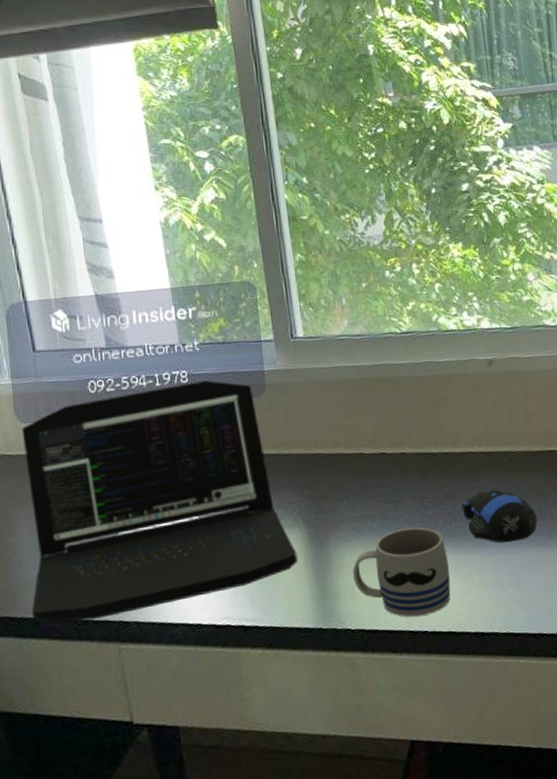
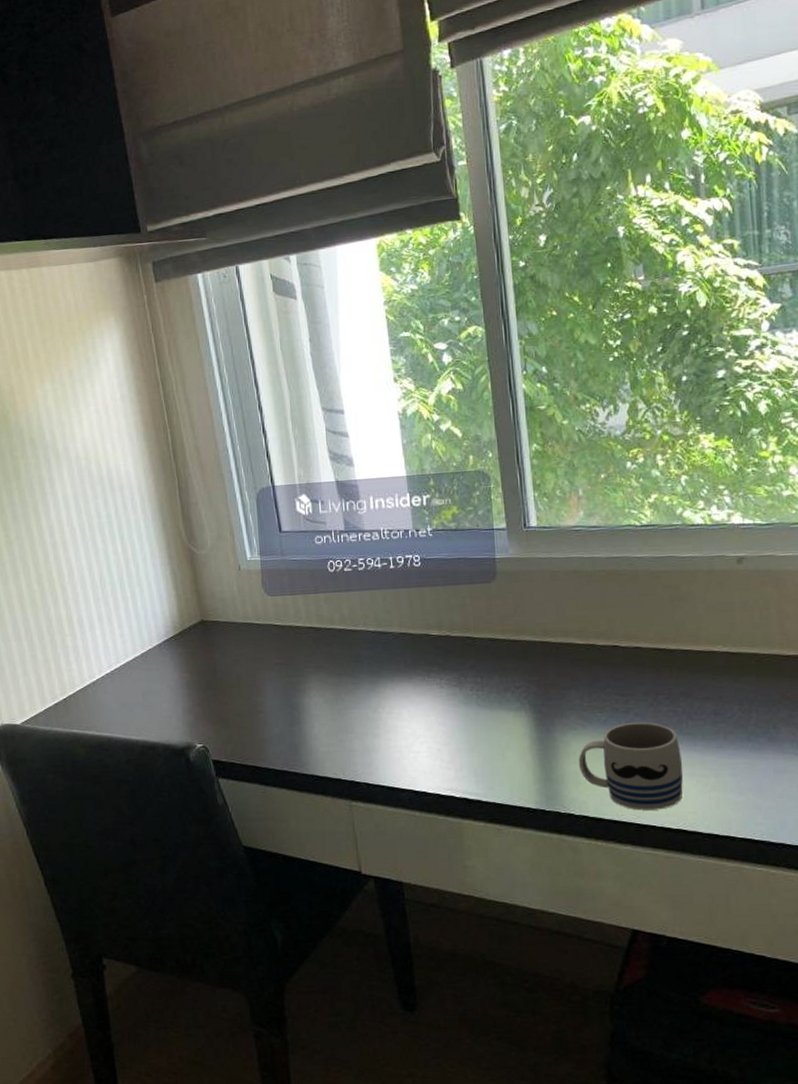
laptop: present [21,380,298,624] -> none [268,565,523,777]
computer mouse: present [461,489,537,543] -> none [699,691,786,747]

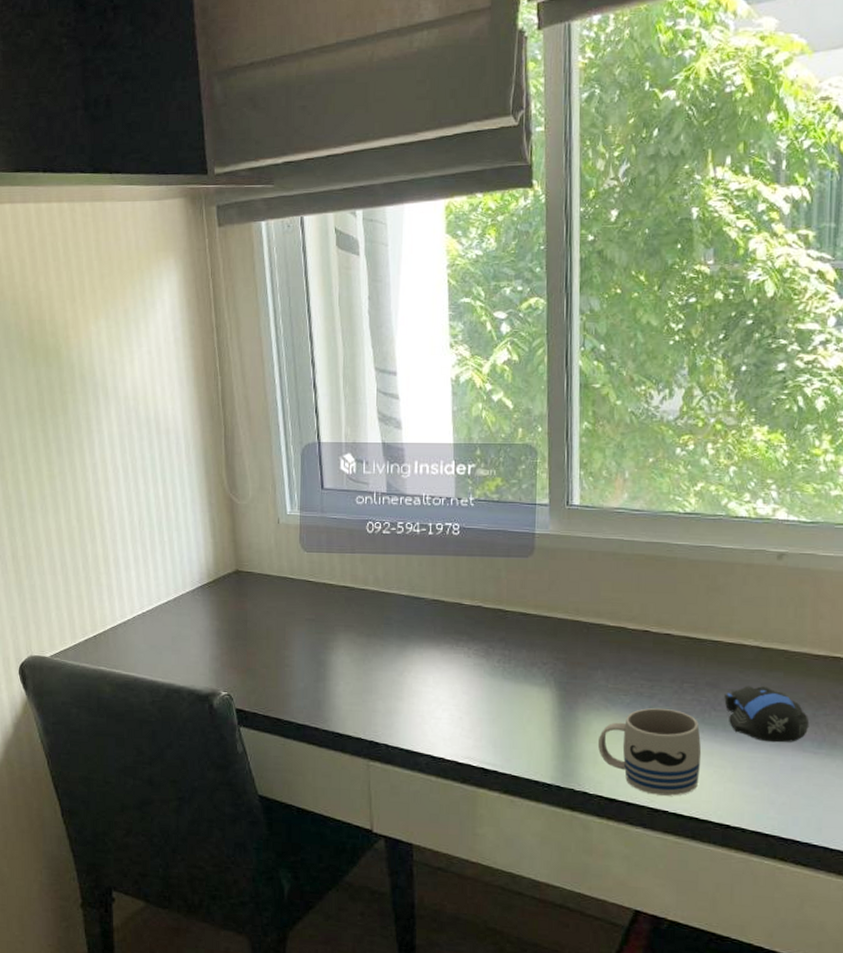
computer mouse: none [699,691,786,747] -> present [724,686,808,743]

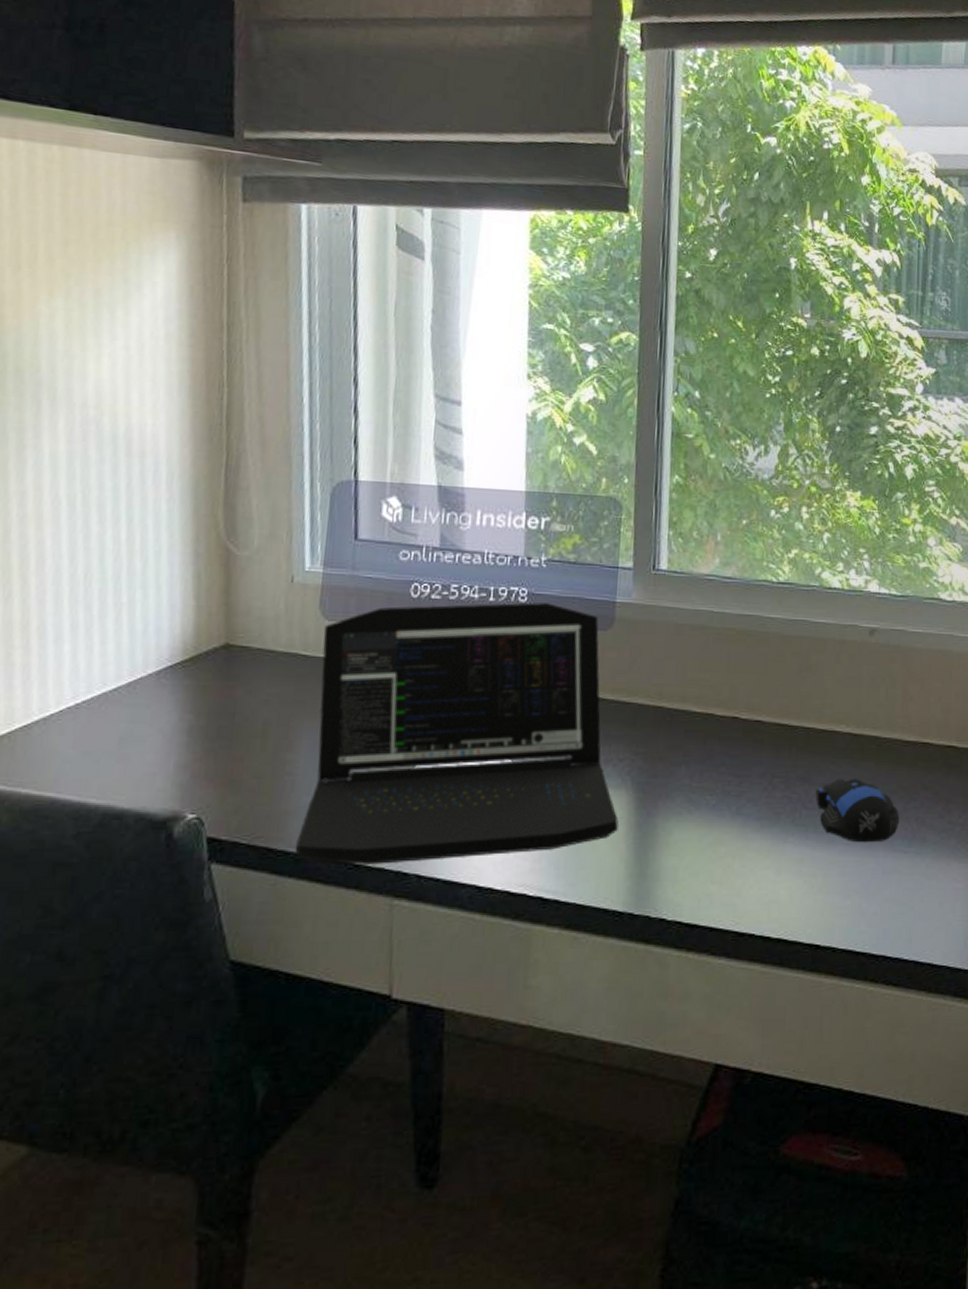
laptop: none [296,535,544,735] -> present [295,602,619,865]
mug: present [598,708,702,796] -> none [679,808,792,915]

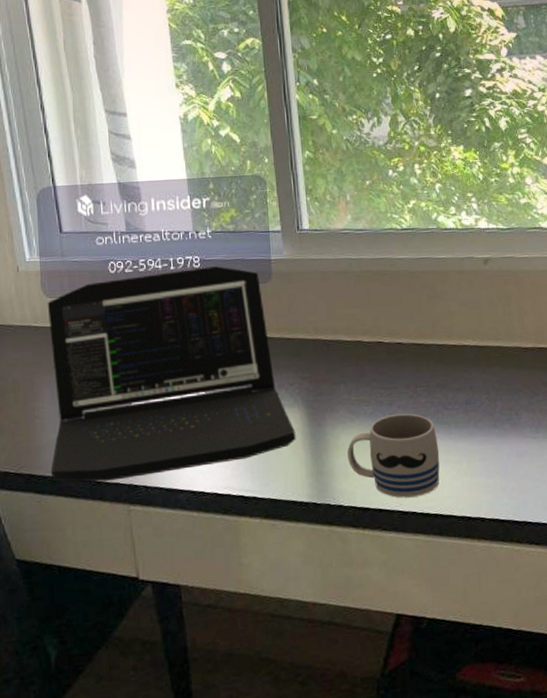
mug: none [679,808,792,915] -> present [347,413,440,498]
computer mouse: present [815,778,899,843] -> none [453,382,526,434]

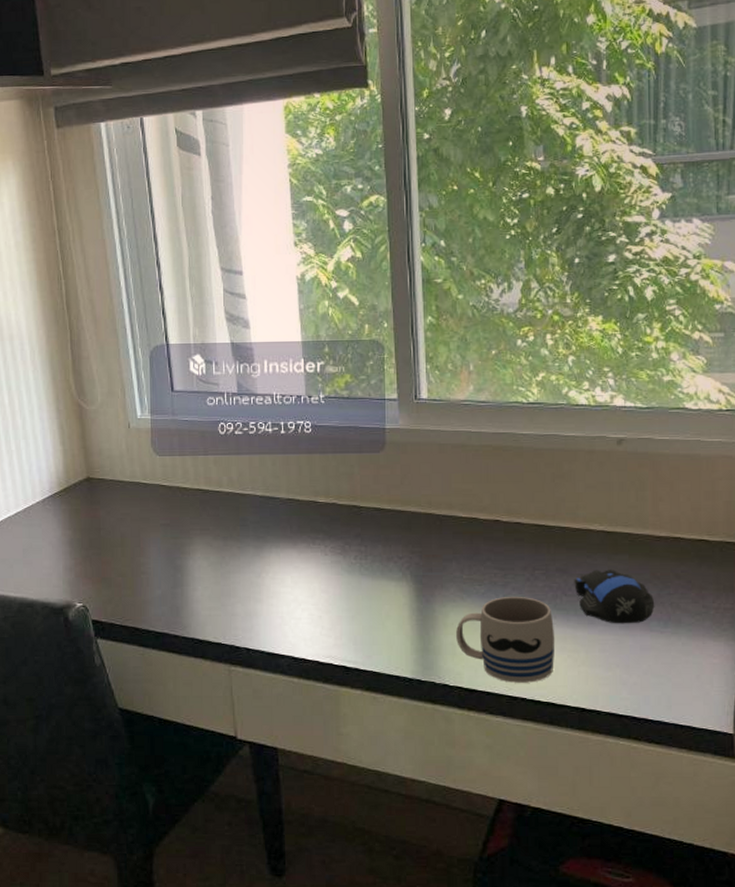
laptop: present [47,266,296,483] -> none [154,432,402,640]
computer mouse: none [453,382,526,434] -> present [574,570,654,624]

